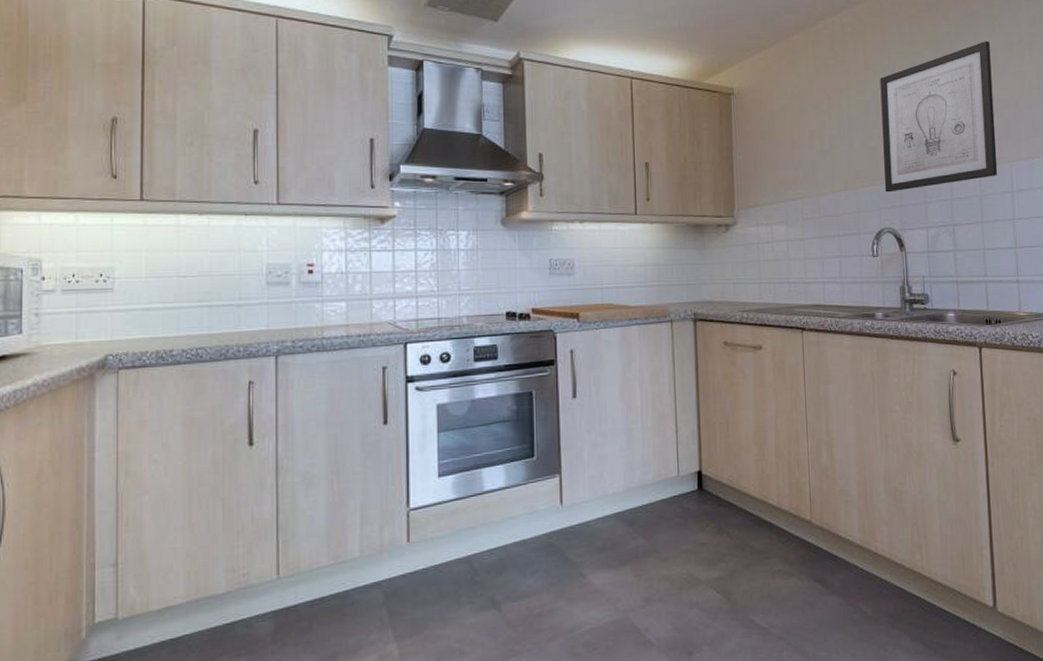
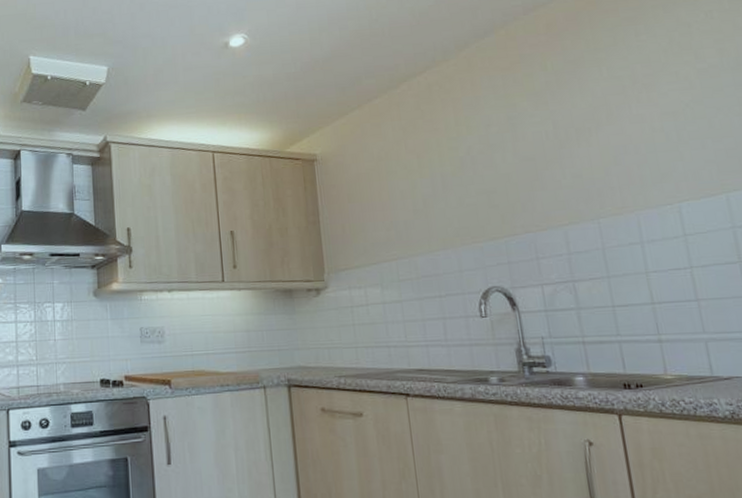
wall art: present [880,40,998,193] -> none [473,86,622,250]

